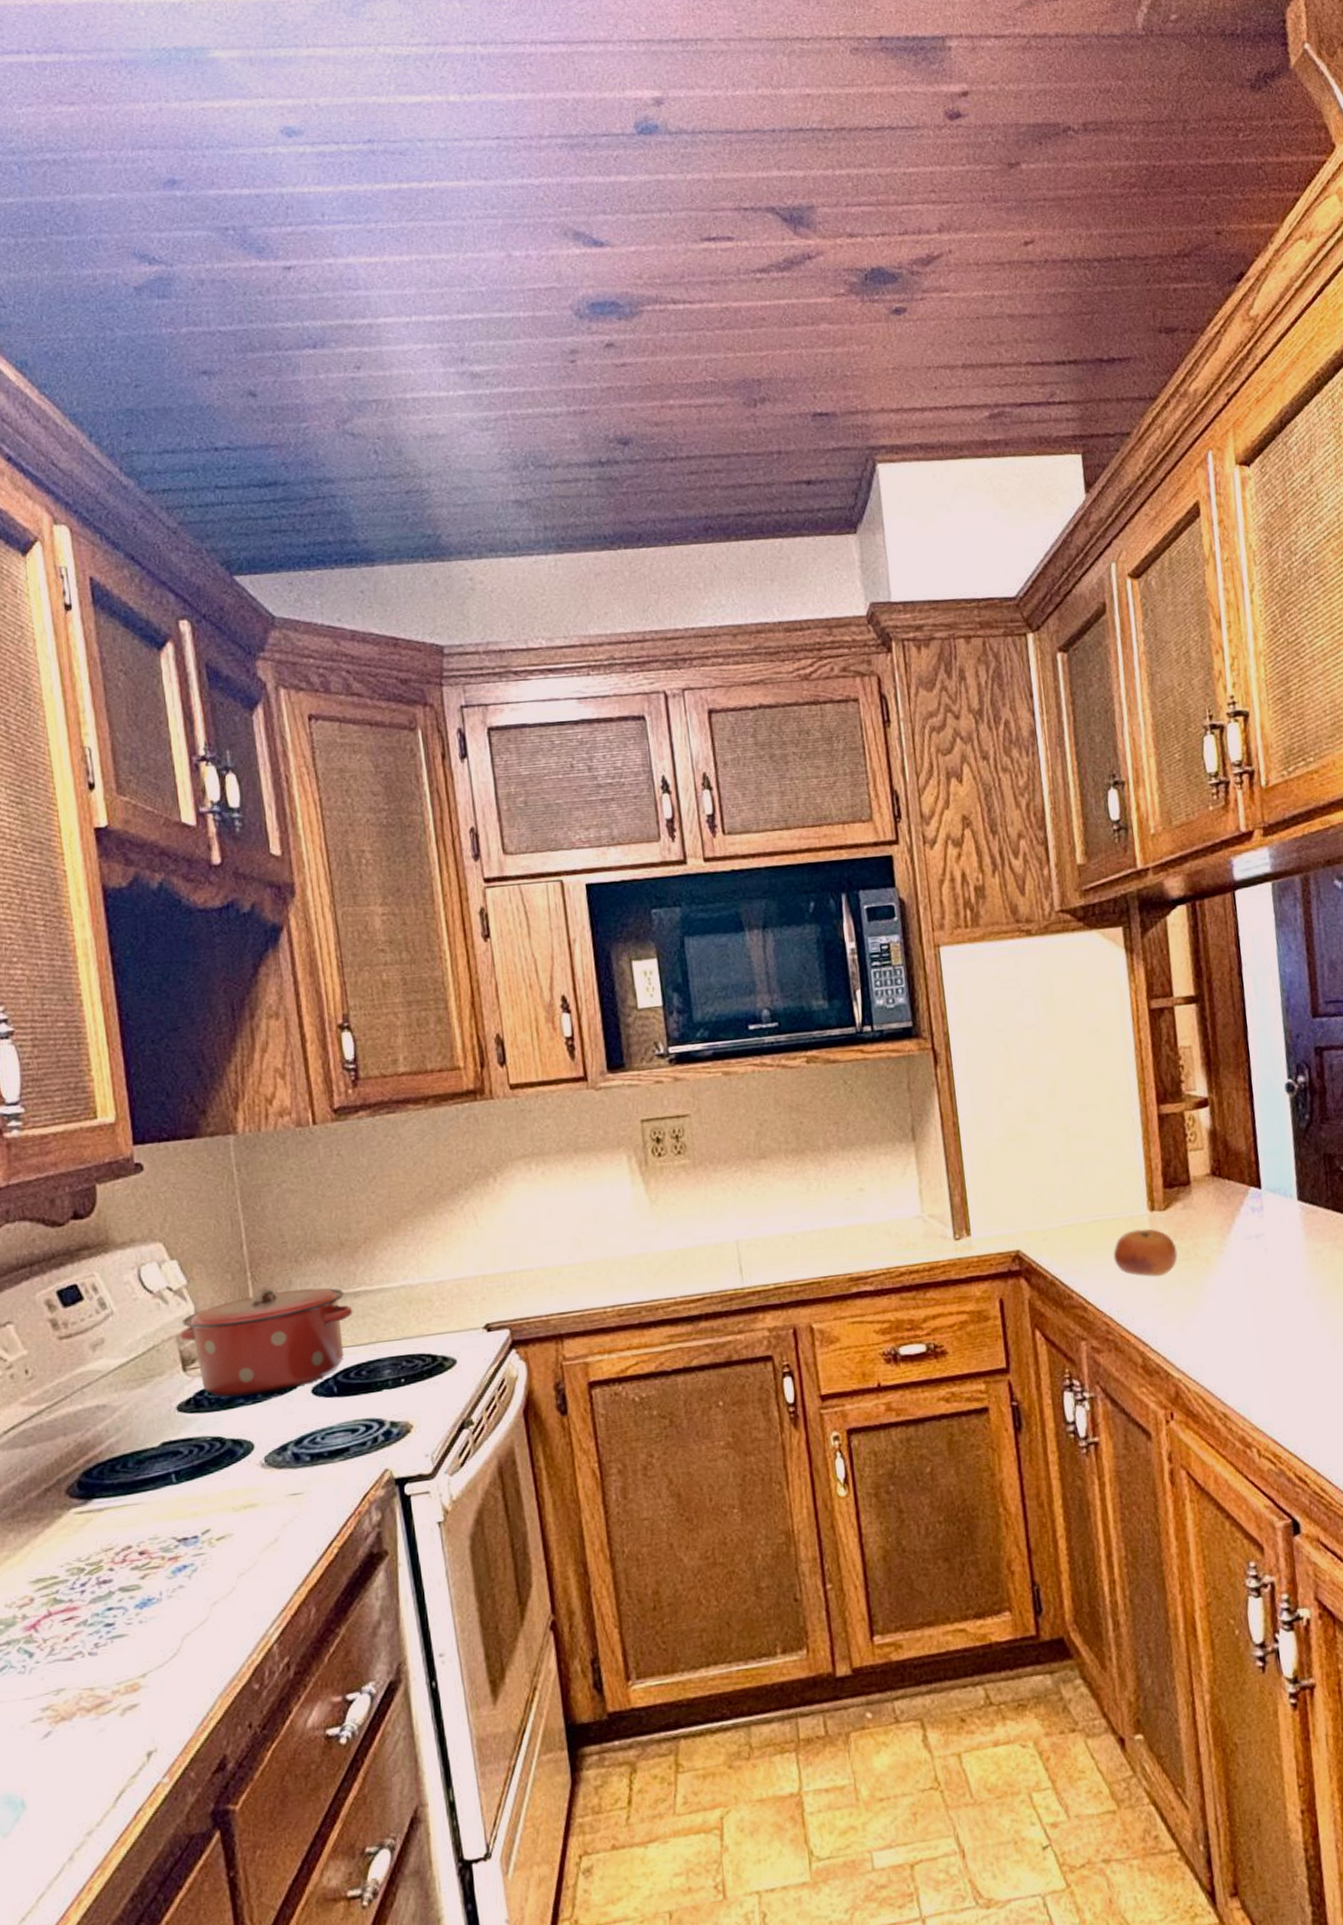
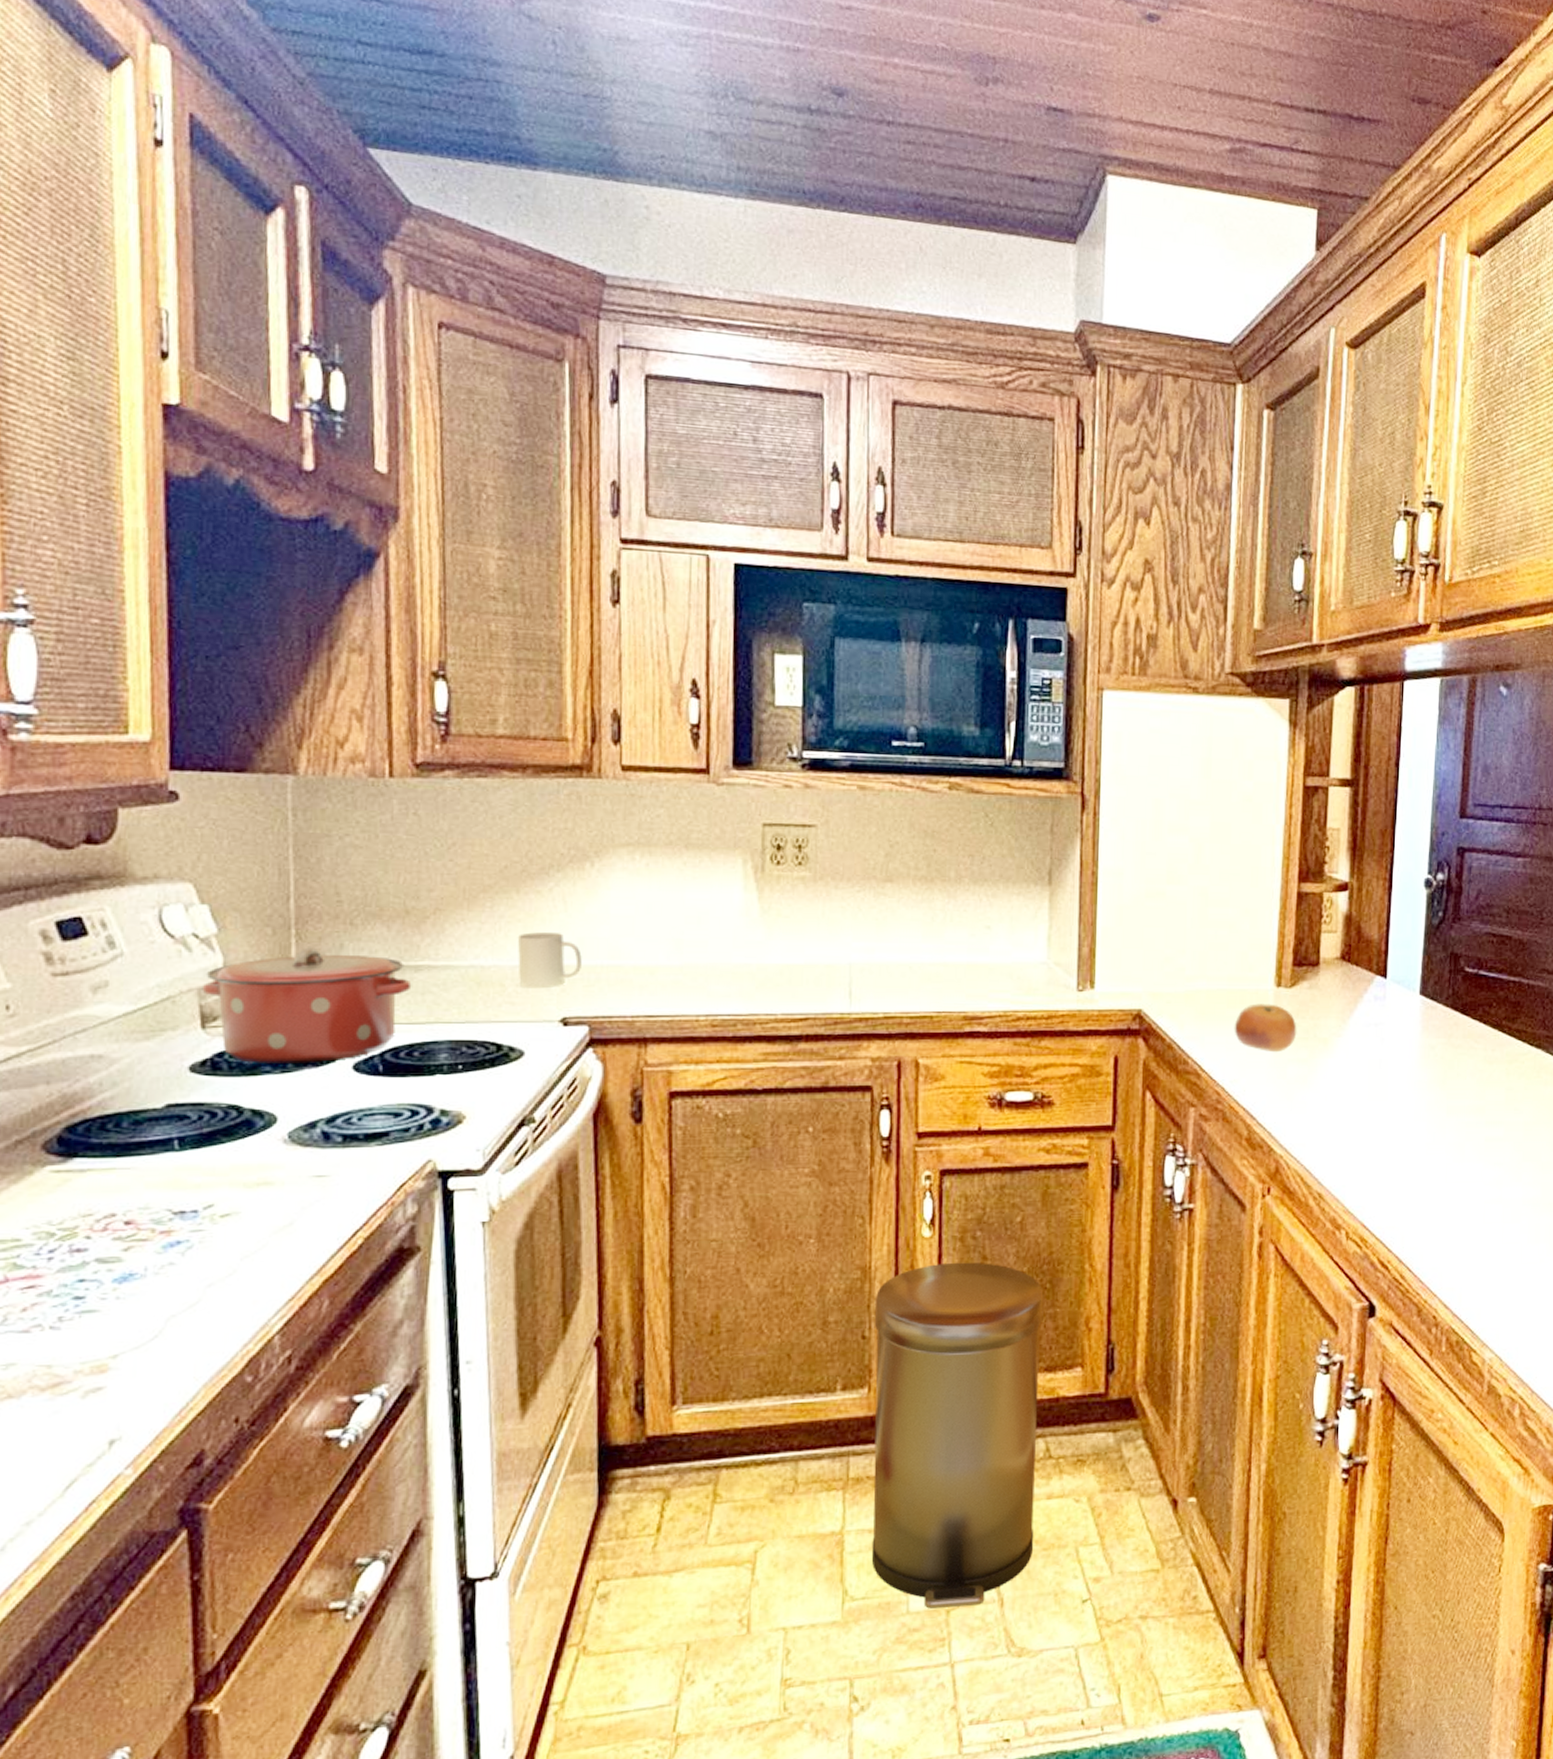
mug: none [438,1245,497,1301] -> present [517,931,582,989]
pedal bin: none [801,1516,987,1865] -> present [871,1262,1044,1609]

